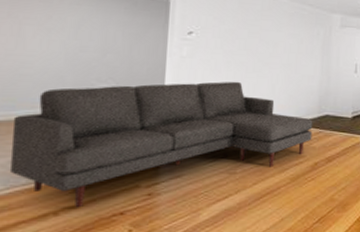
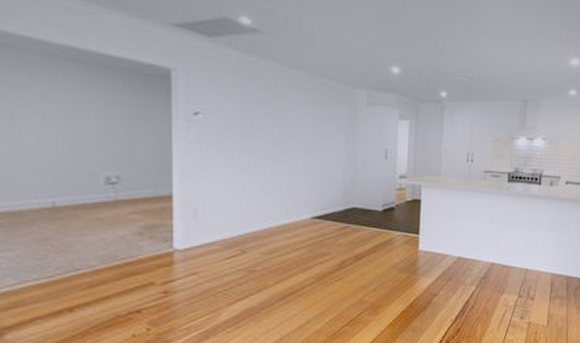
sofa: present [9,81,313,208] -> none [16,169,339,305]

